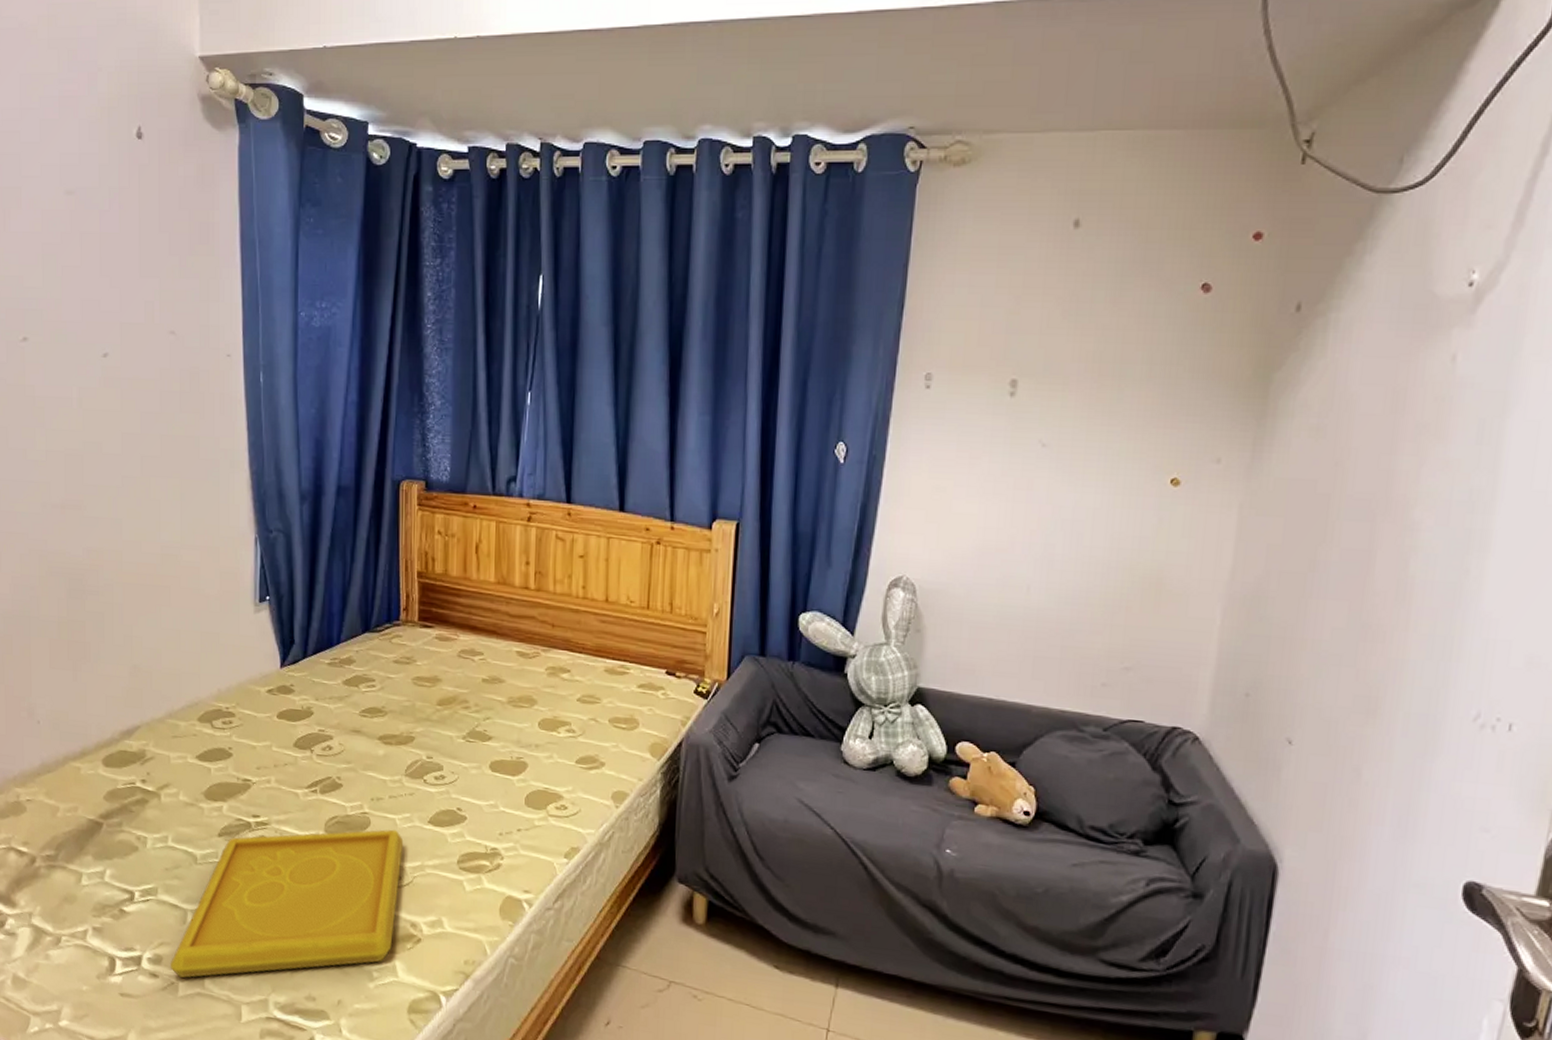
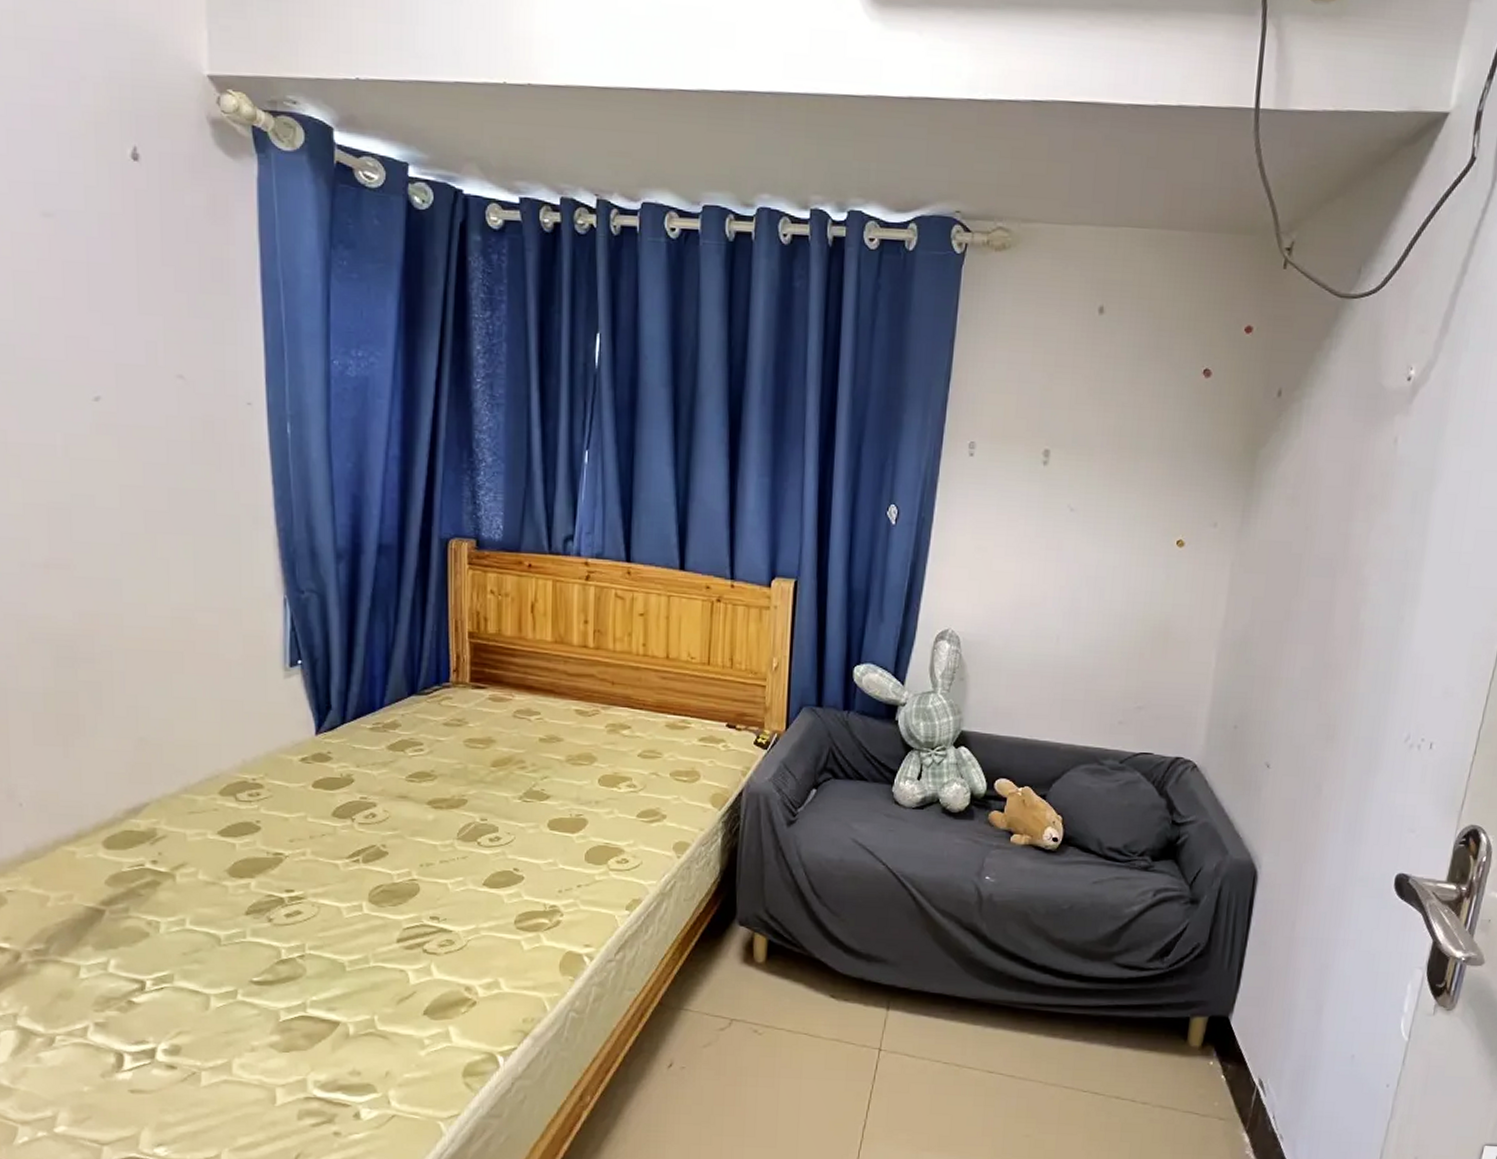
serving tray: present [171,829,404,978] -> none [191,894,457,1066]

